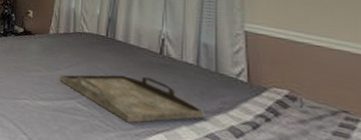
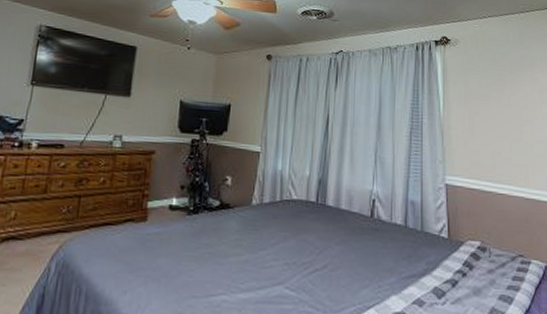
serving tray: present [59,74,205,124] -> none [264,245,412,303]

